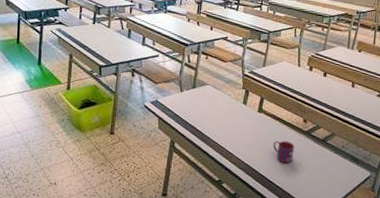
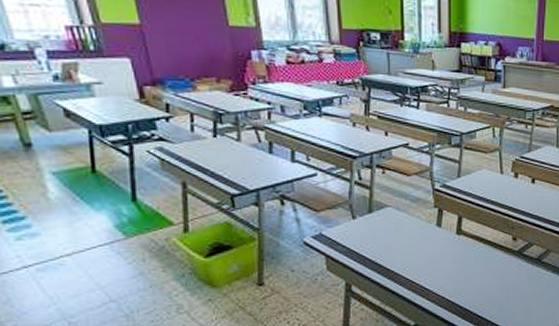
mug: present [273,141,295,164] -> none [478,265,505,293]

